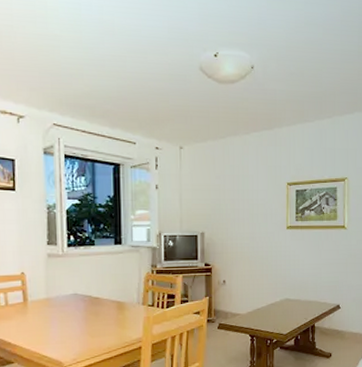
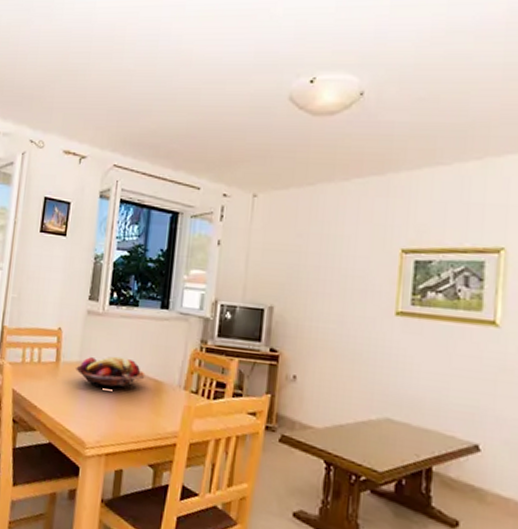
fruit basket: none [44,288,109,317] -> present [76,356,145,389]

